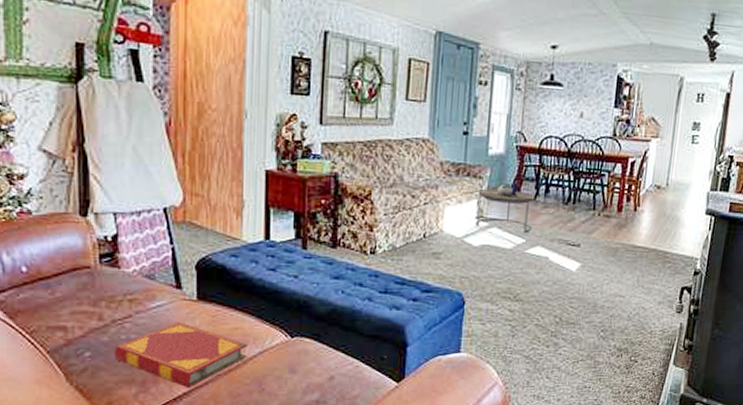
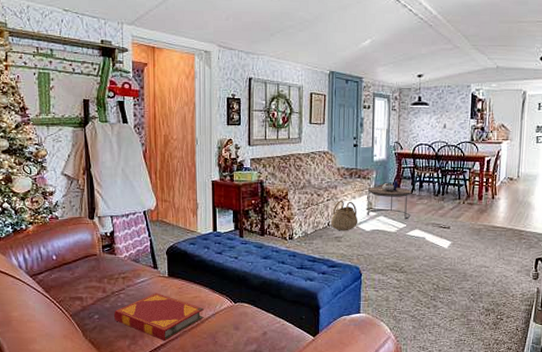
basket: none [428,204,464,246] -> present [331,200,358,231]

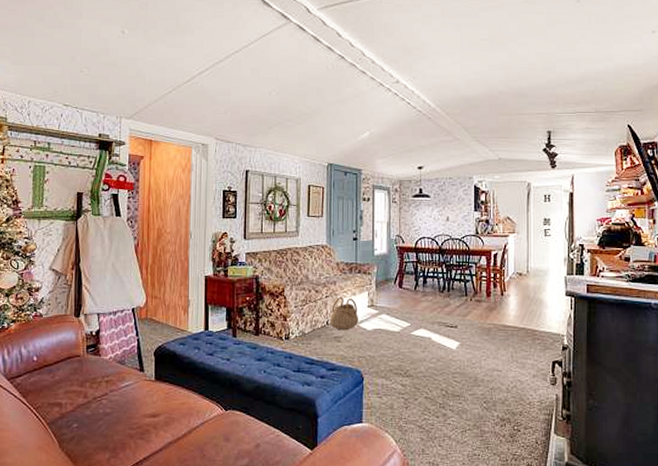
hardback book: present [114,293,204,341] -> none [94,398,192,454]
side table: present [367,180,412,220] -> none [368,275,415,318]

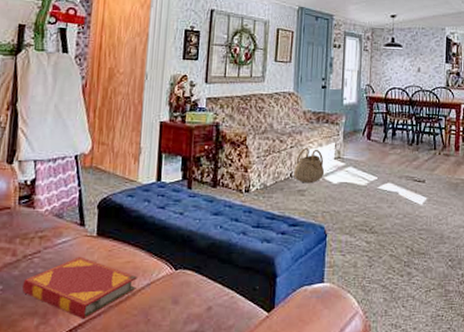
hardback book: none [94,398,192,454] -> present [22,256,137,320]

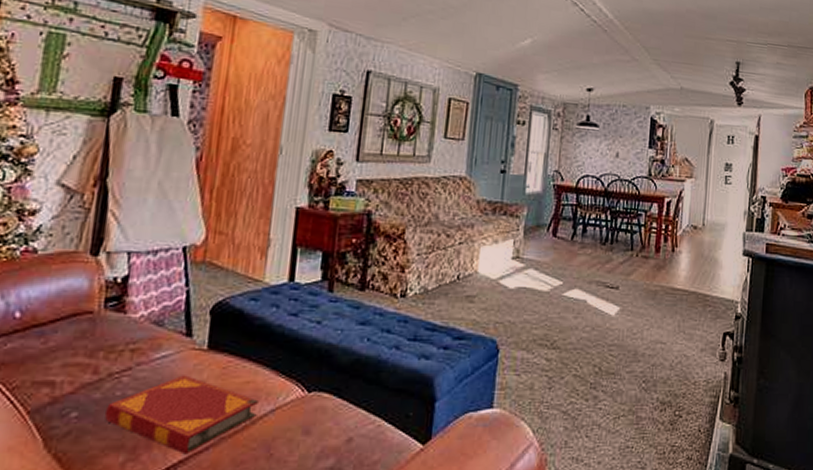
basket: present [294,147,325,184] -> none [462,243,500,288]

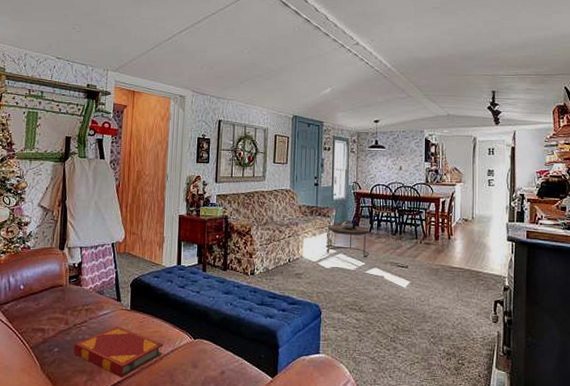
side table: none [511,221,573,275] -> present [326,218,370,258]

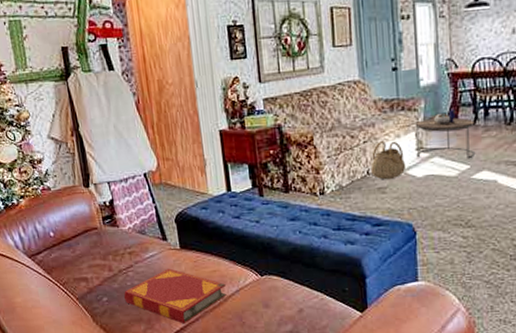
basket: none [292,236,319,268] -> present [371,140,407,180]

